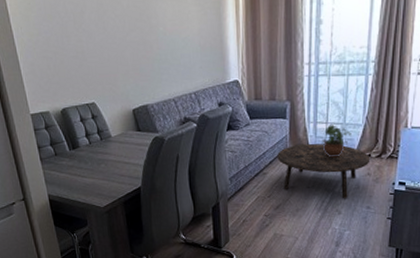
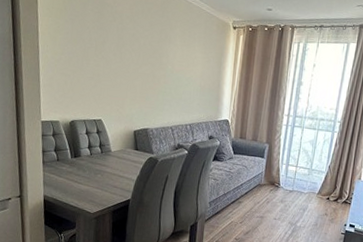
coffee table: present [277,143,370,199] -> none [252,181,329,233]
potted plant: present [322,125,351,158] -> none [291,168,316,197]

